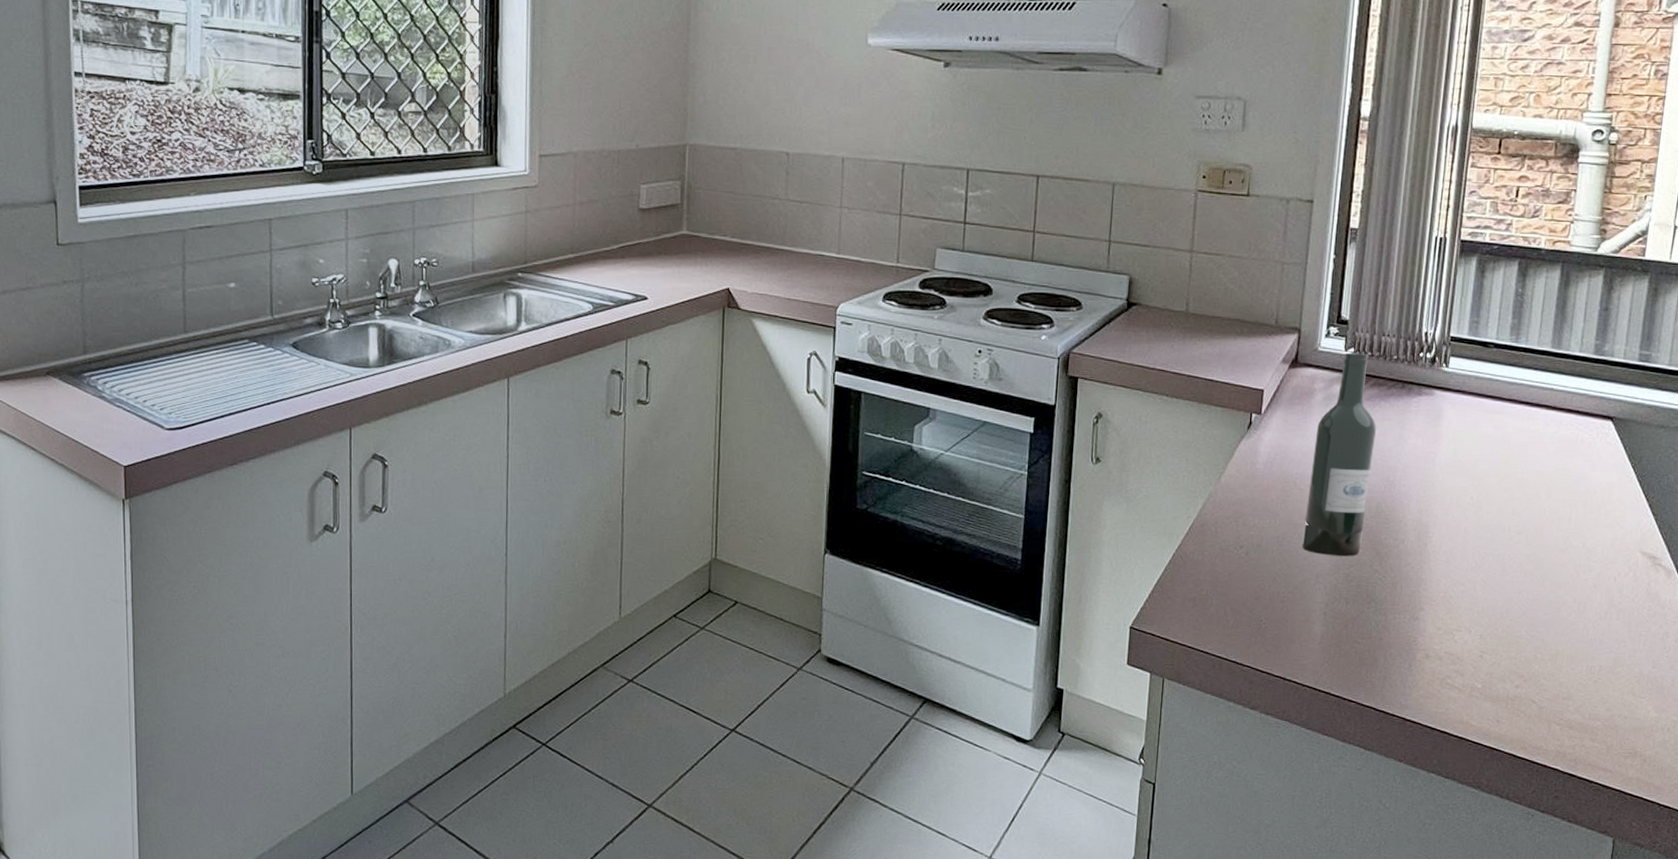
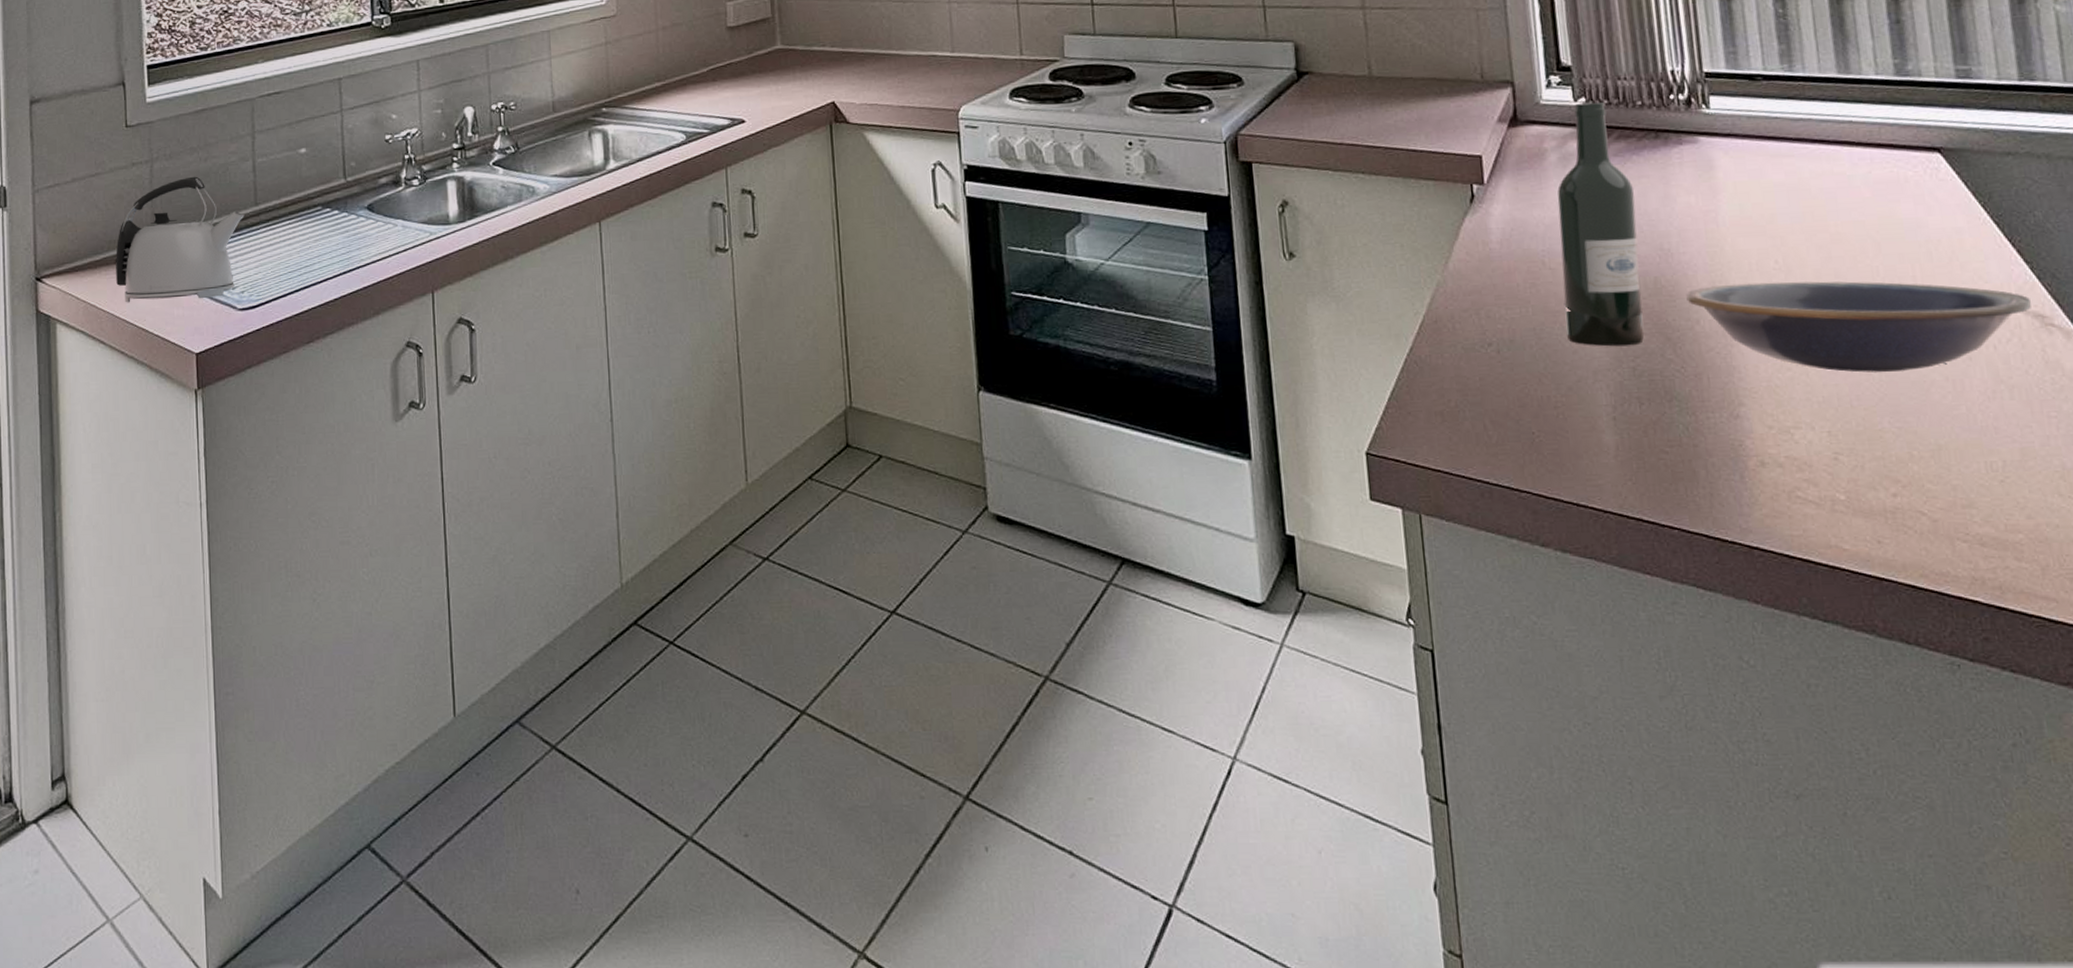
kettle: none [46,299,174,417] -> present [116,176,245,303]
bowl: none [1398,513,1649,592] -> present [1686,281,2031,372]

